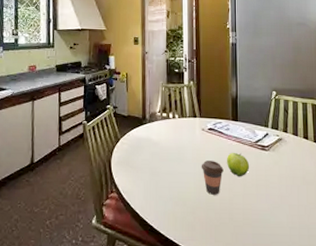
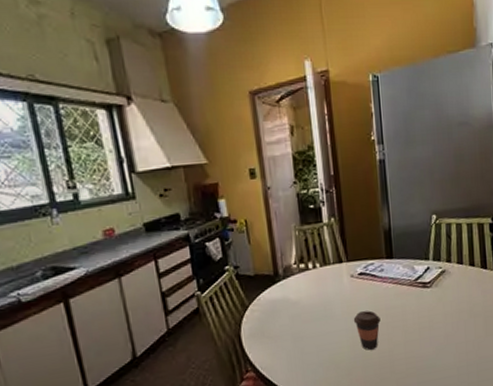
fruit: present [227,152,250,177] -> none [383,296,411,324]

